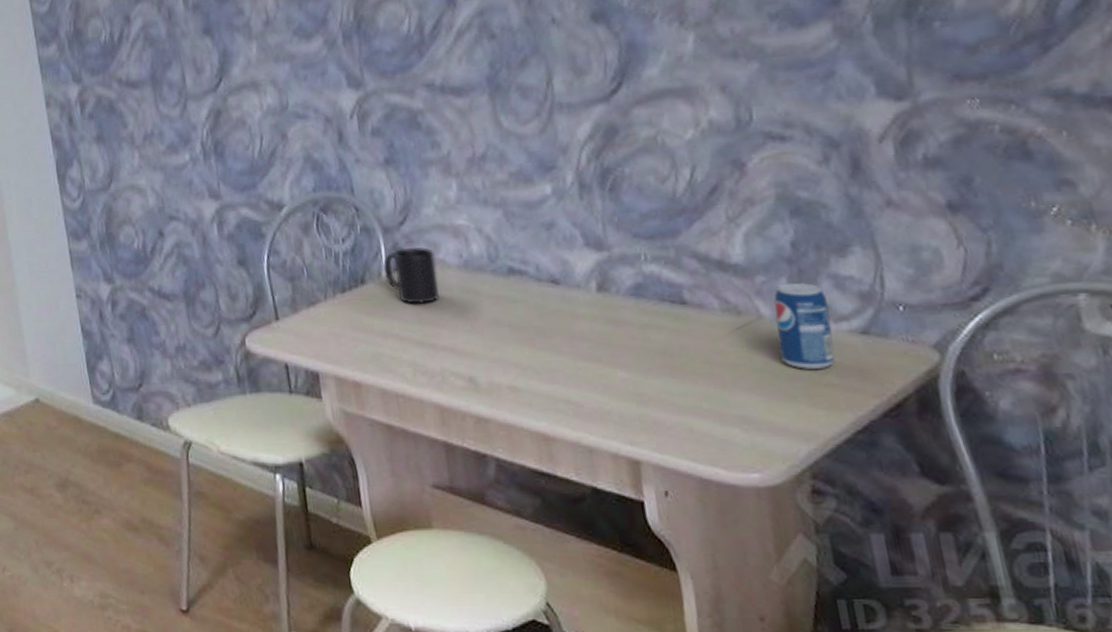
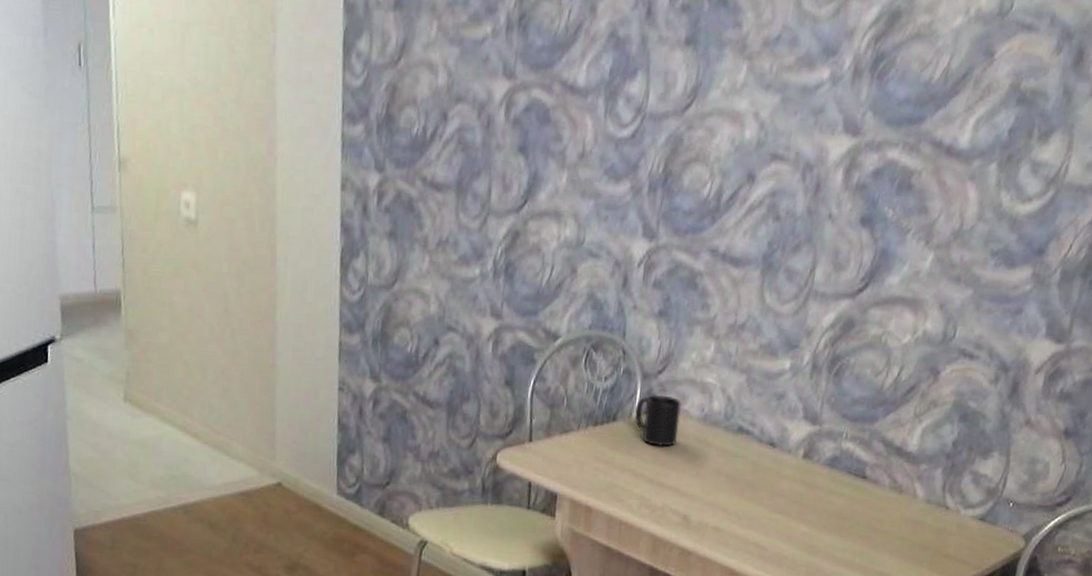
beverage can: present [774,282,835,369] -> none [921,473,965,543]

